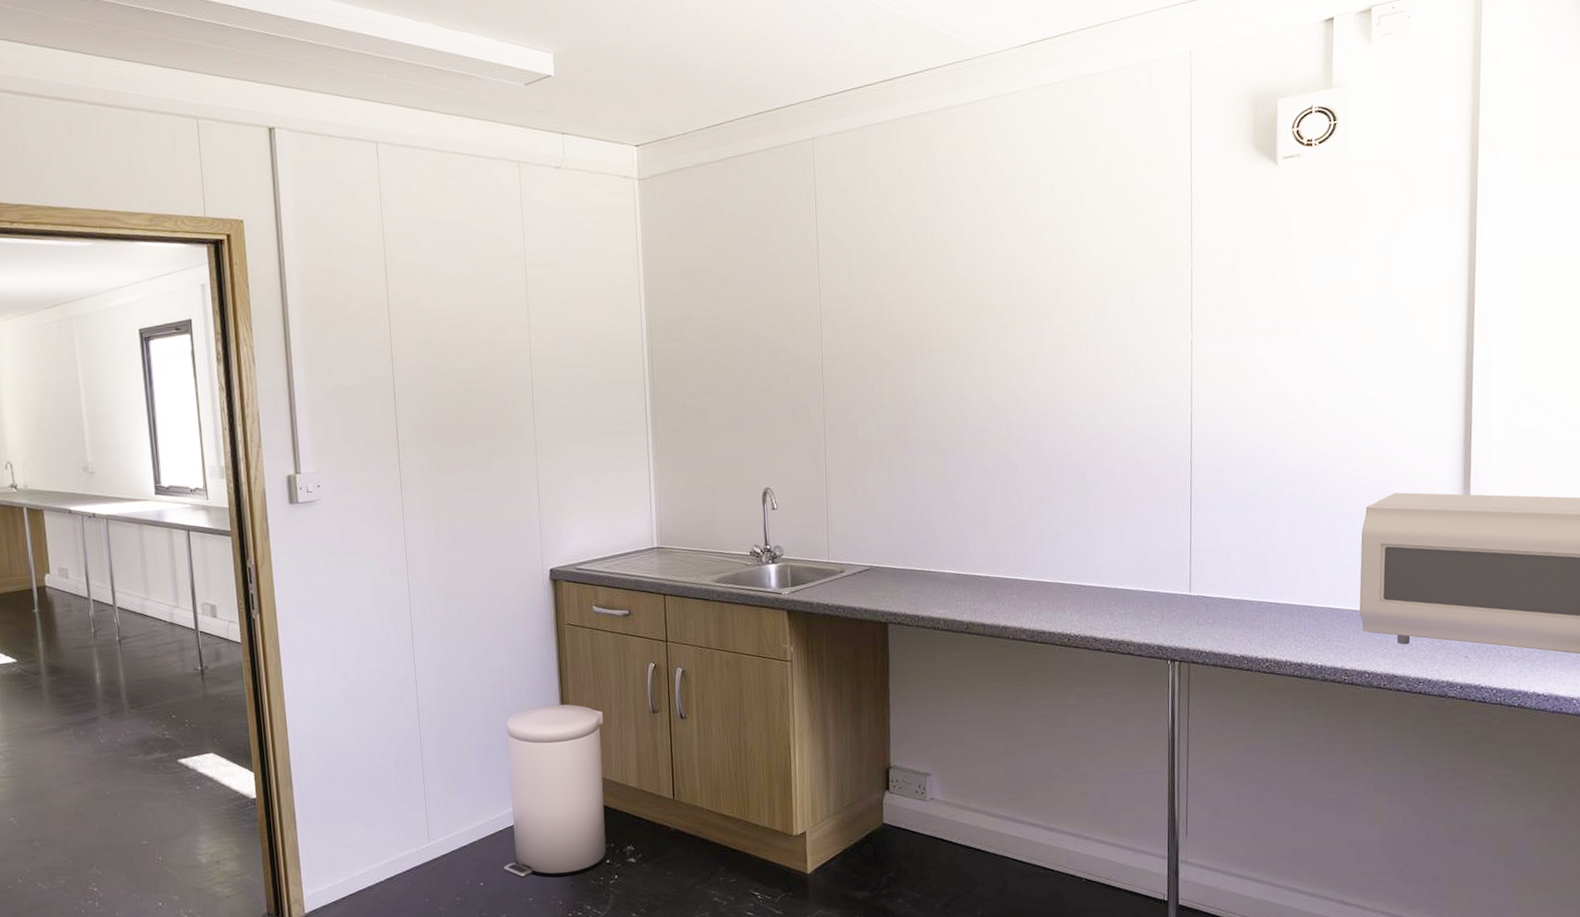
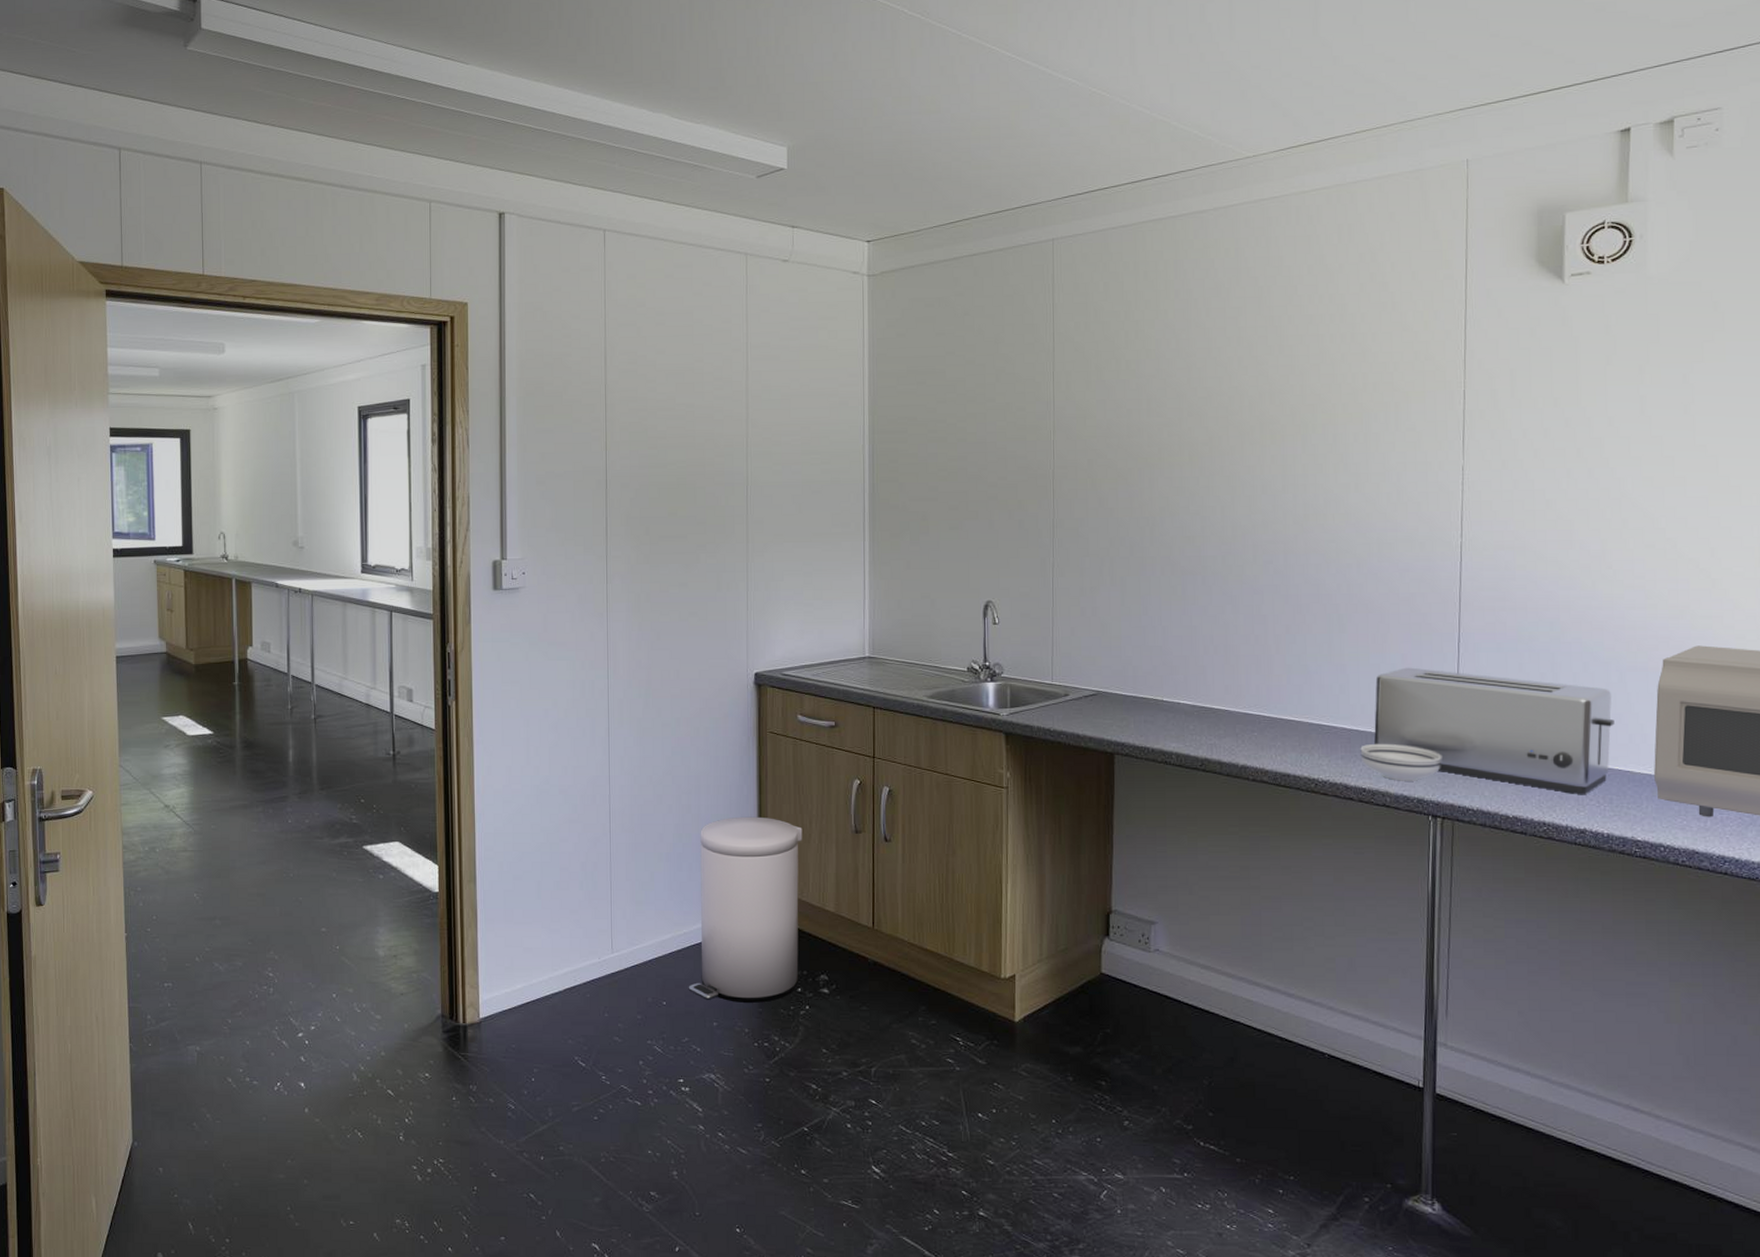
bowl: none [1107,598,1179,631] -> present [1360,743,1442,781]
toaster: none [1118,527,1326,632] -> present [1374,667,1615,794]

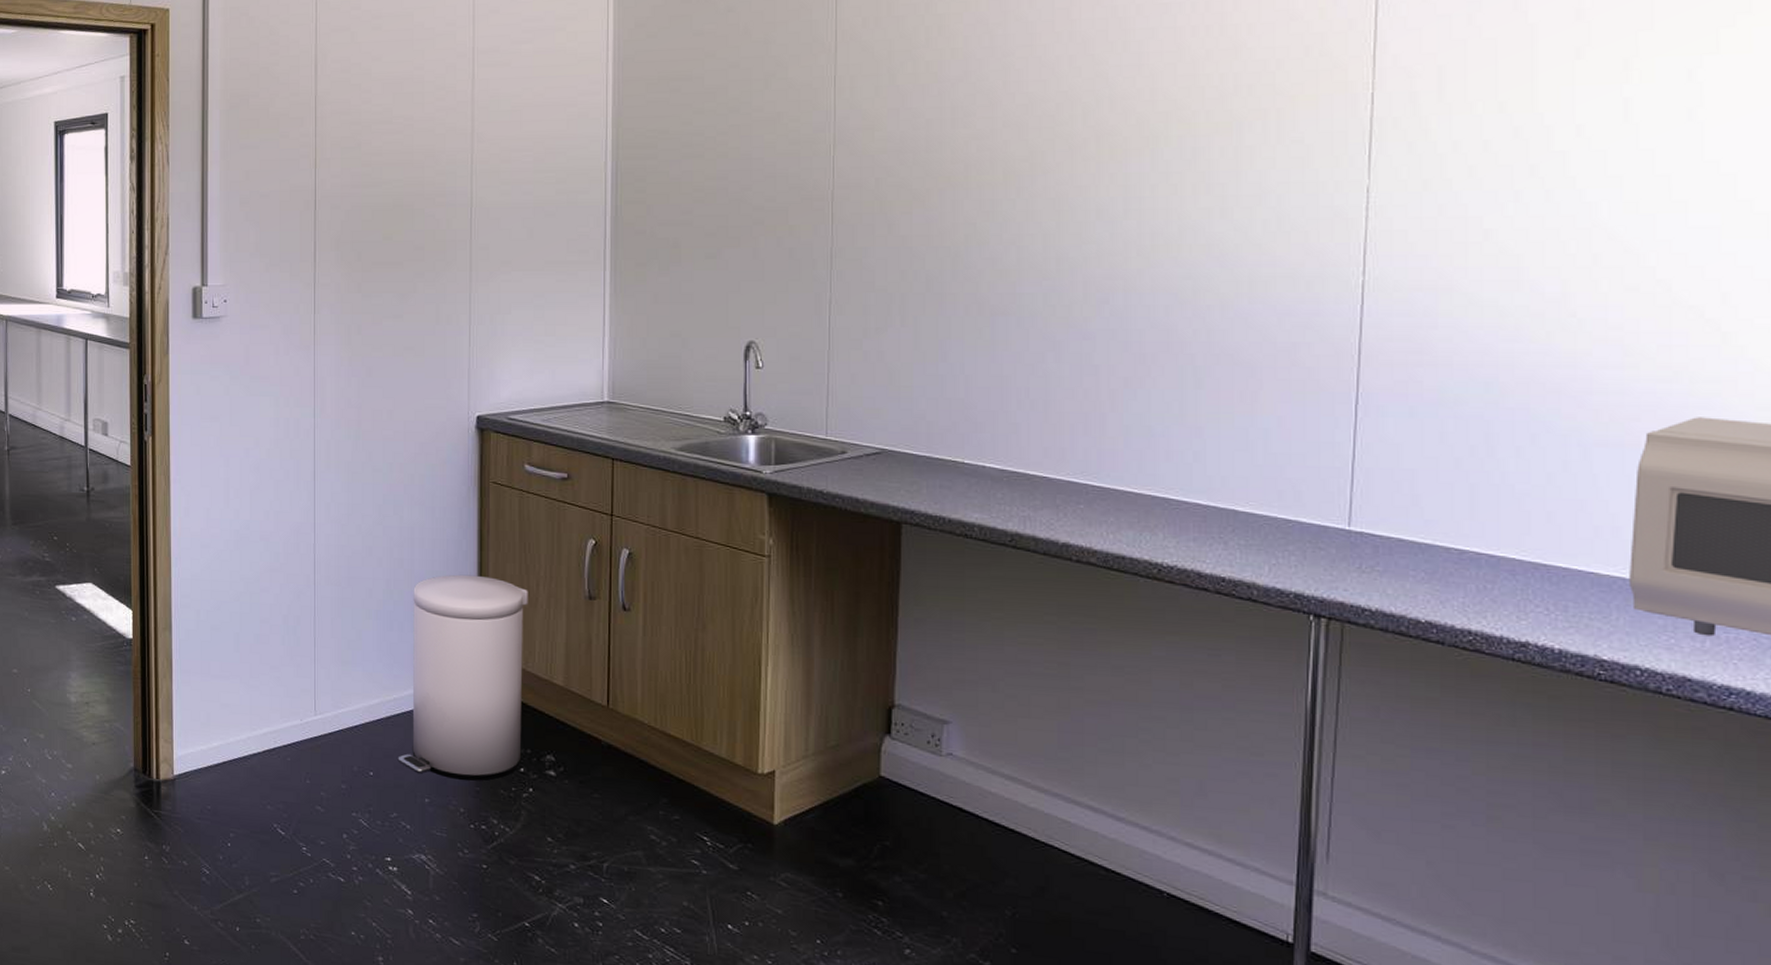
bowl: present [1360,743,1442,781] -> none [1219,524,1330,572]
toaster: present [1374,667,1615,794] -> none [1238,433,1574,598]

